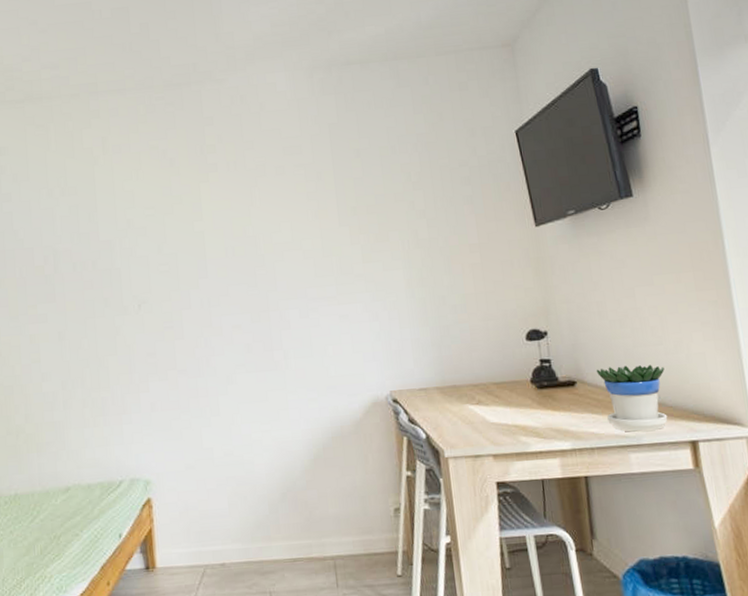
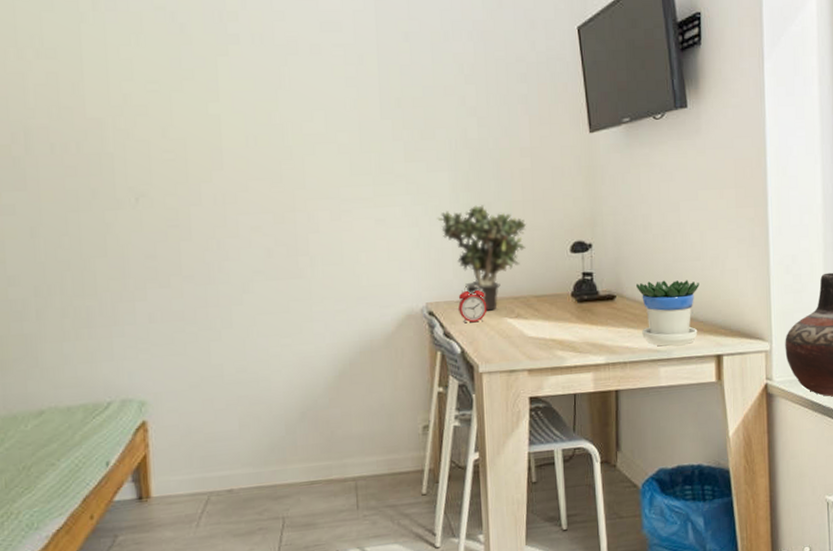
potted plant: none [395,298,482,398] -> present [437,205,526,311]
alarm clock: none [420,373,449,410] -> present [458,284,487,324]

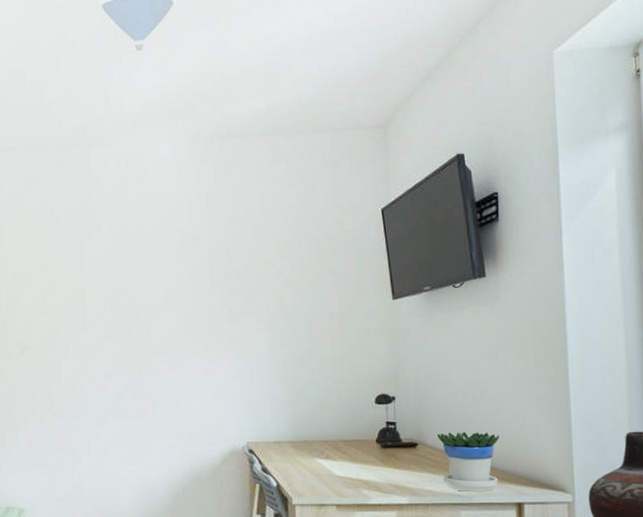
potted plant: present [437,205,526,311] -> none [257,361,335,452]
alarm clock: present [458,284,487,324] -> none [274,428,300,461]

